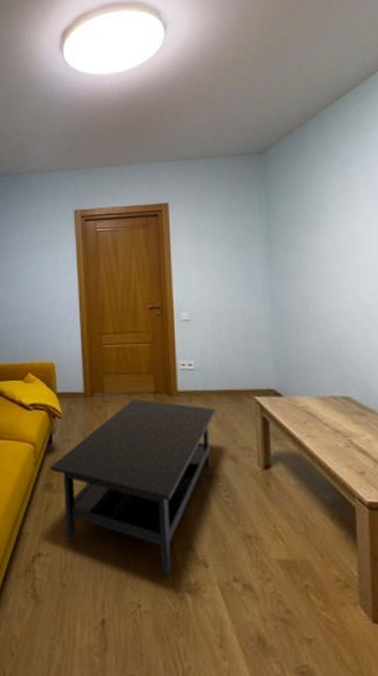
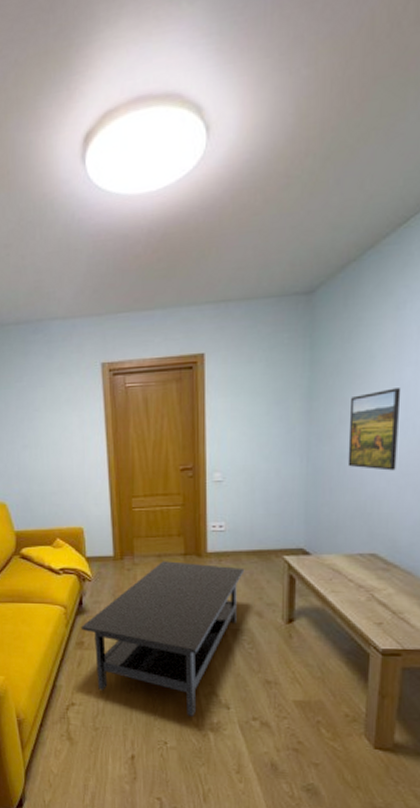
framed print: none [308,236,360,313] -> present [347,388,401,471]

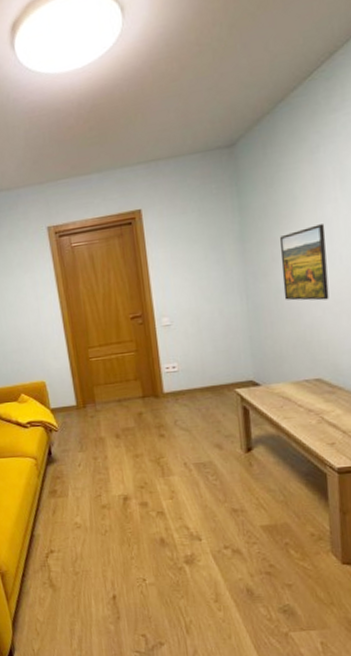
coffee table: present [80,561,245,718] -> none [52,404,201,553]

